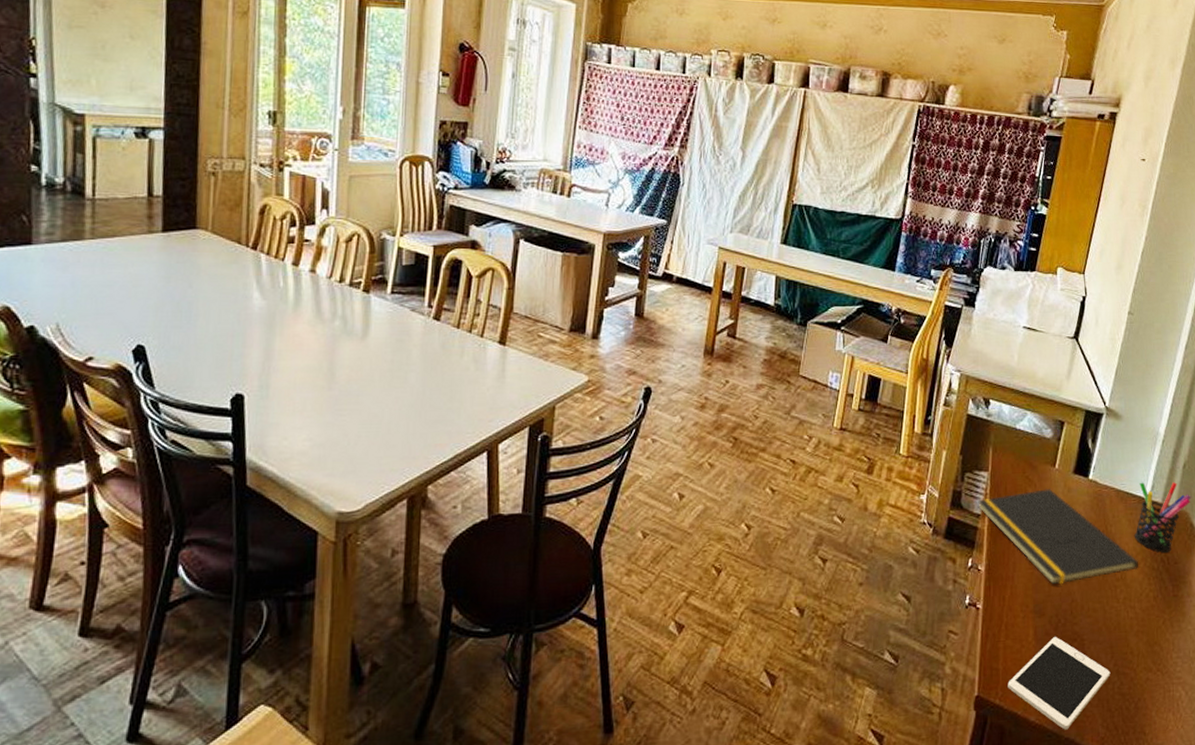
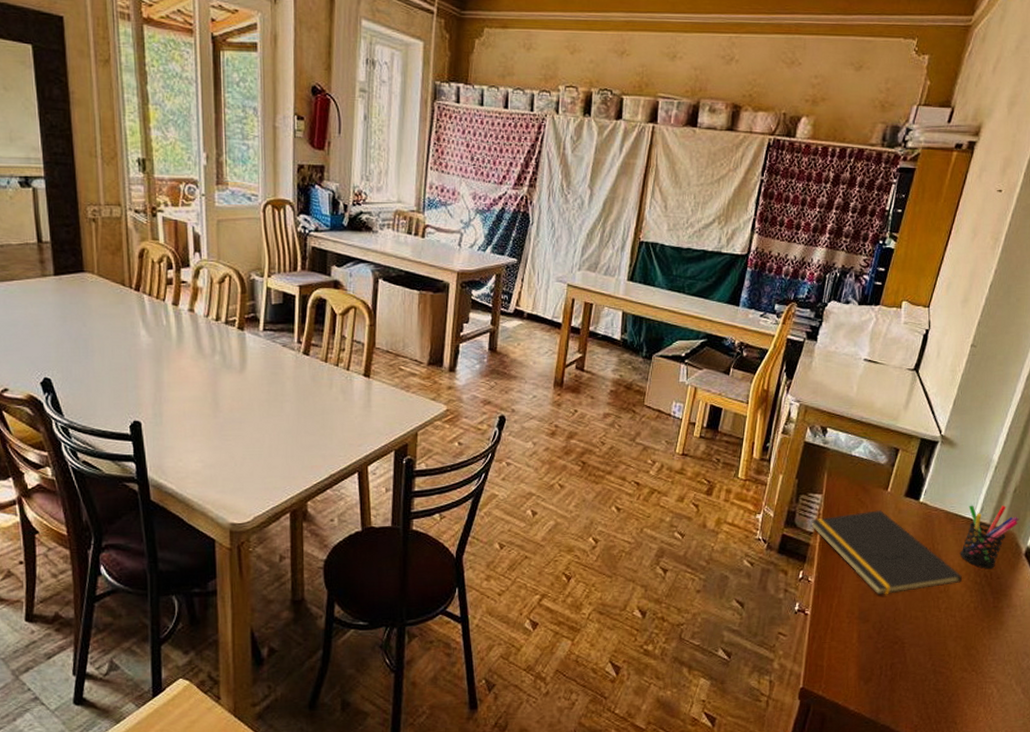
cell phone: present [1008,637,1111,730] -> none [831,640,928,718]

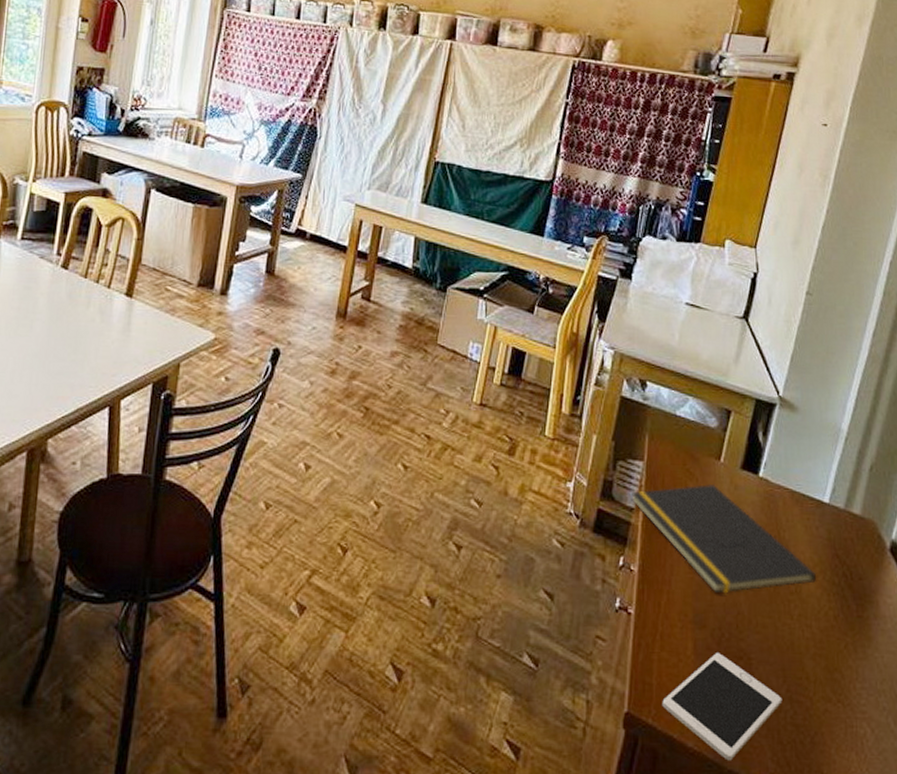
cell phone: none [831,640,928,718] -> present [662,653,782,761]
pen holder: present [960,505,1019,569] -> none [811,484,879,566]

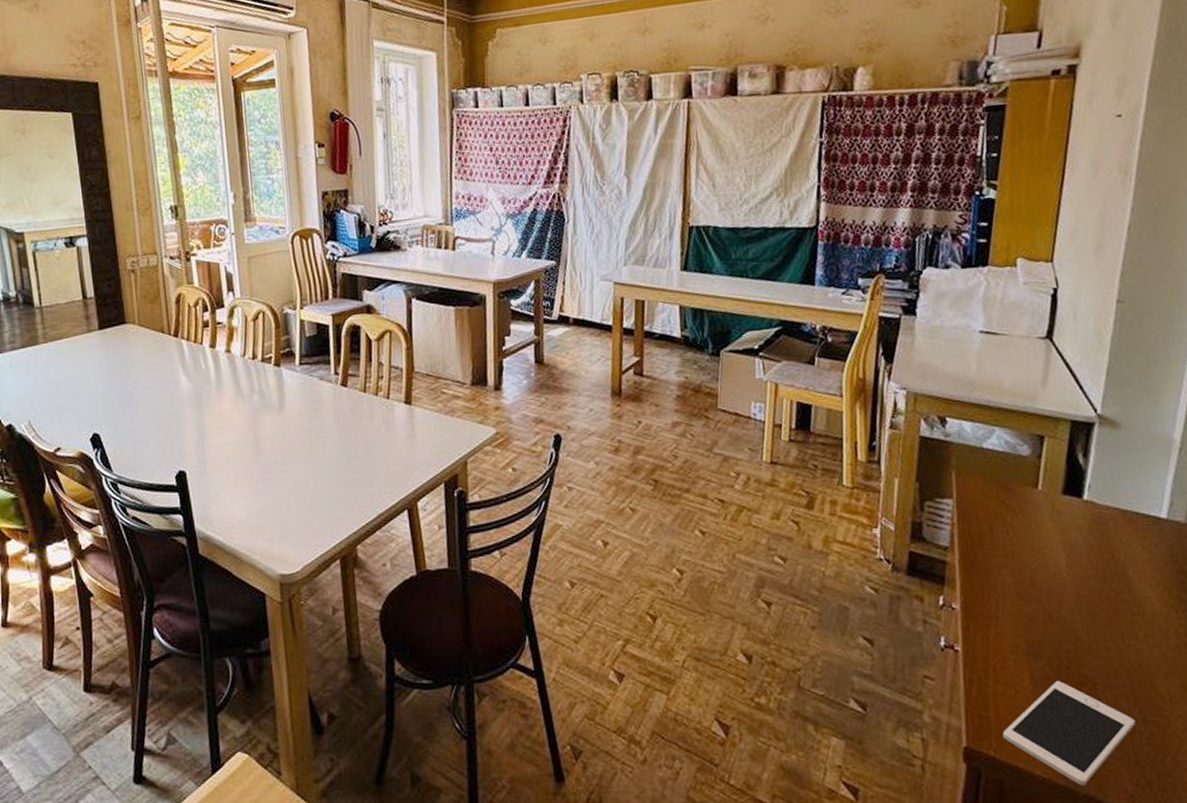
notepad: present [632,483,816,594] -> none [944,512,1161,623]

